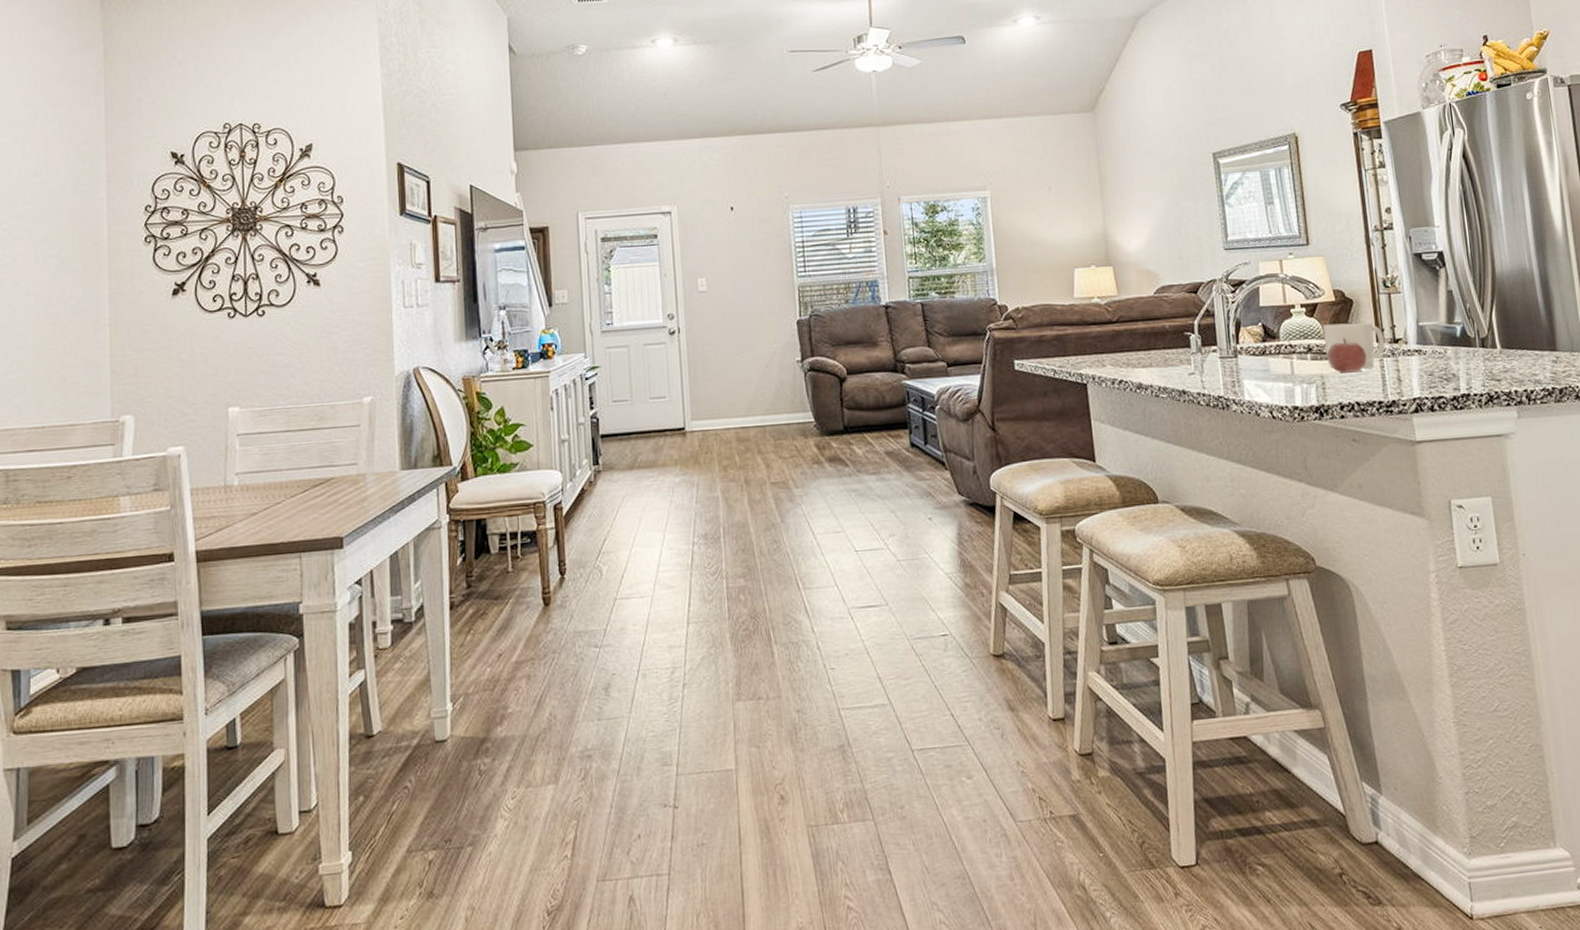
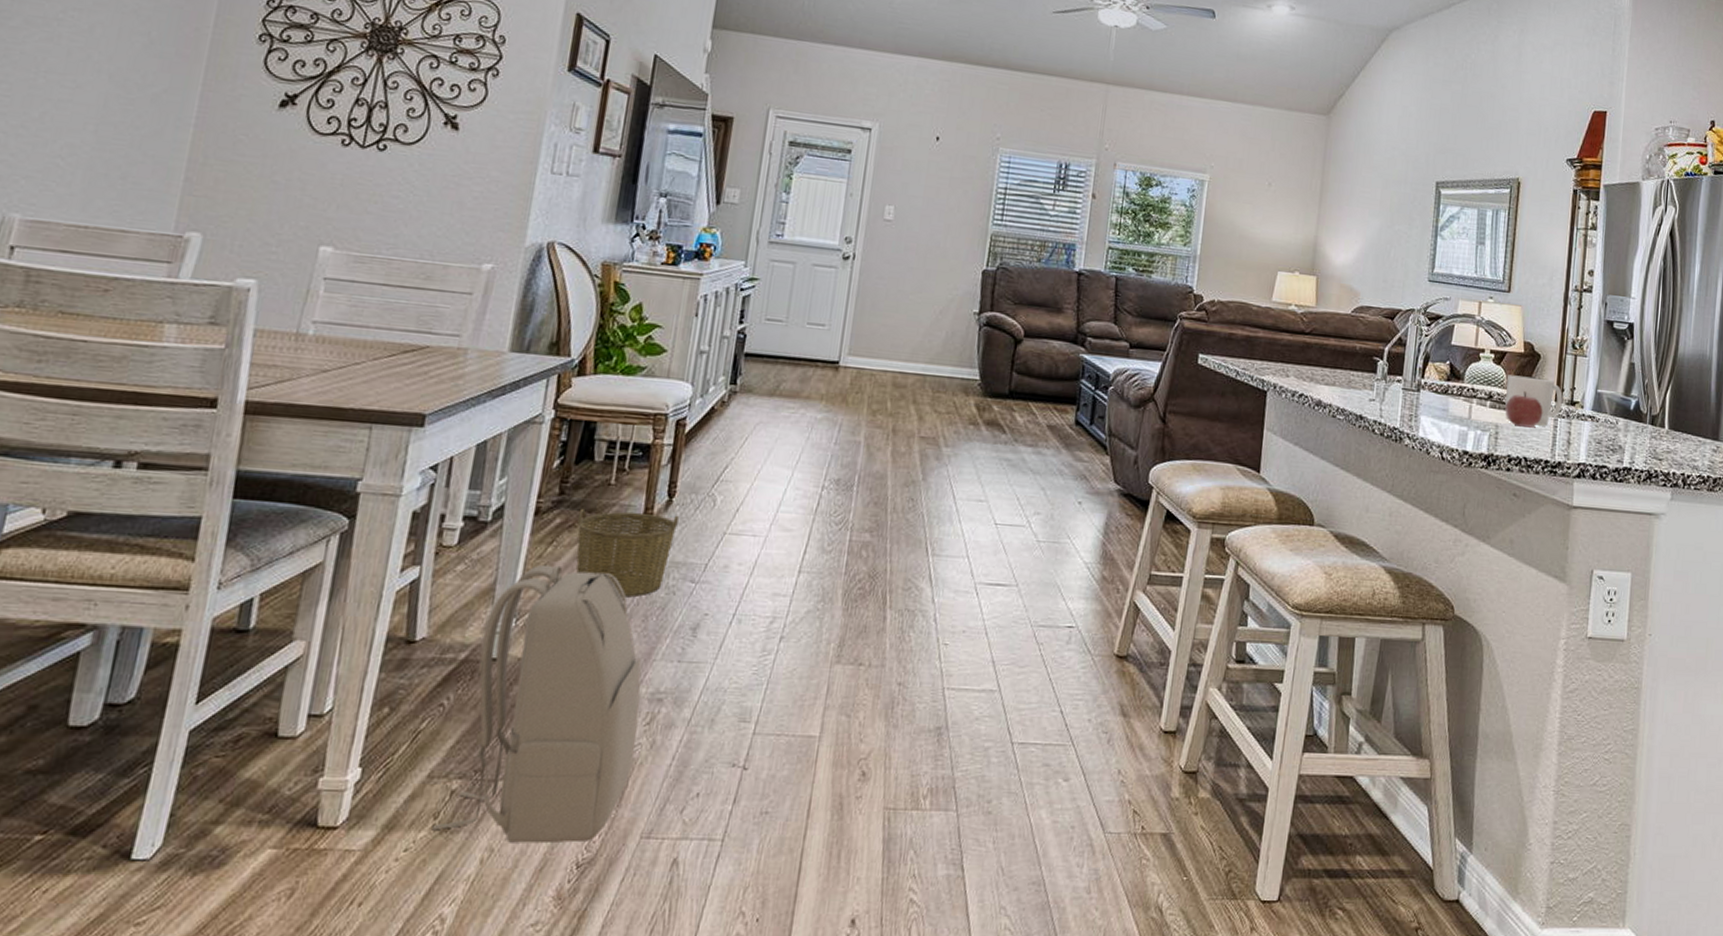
backpack: none [419,650,578,900] -> present [431,564,642,844]
basket: none [487,589,573,670] -> present [575,508,679,598]

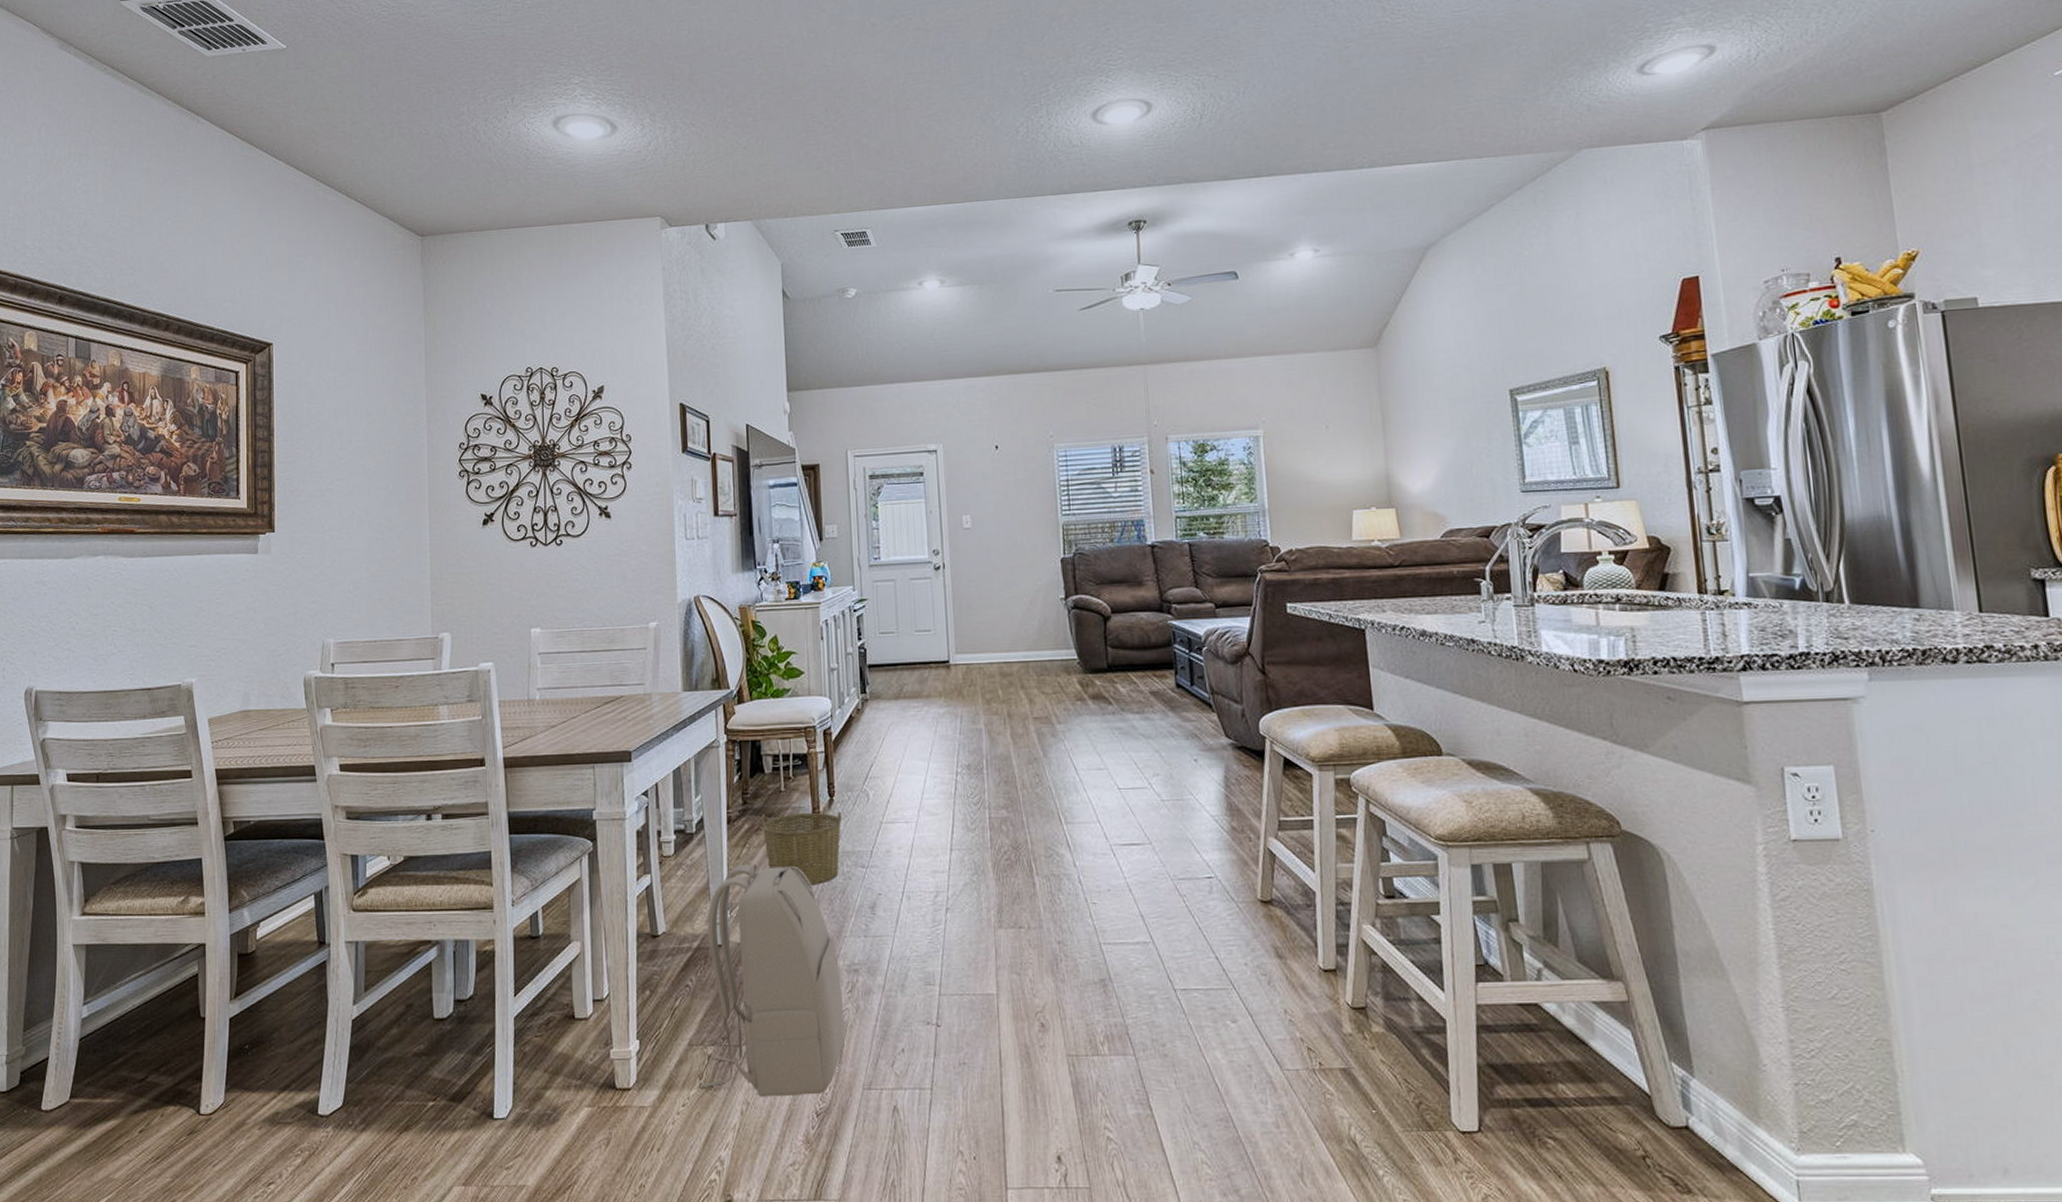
mug: present [1505,374,1563,426] -> none [1633,571,1708,622]
fruit: present [1505,391,1543,428] -> none [1638,588,1686,626]

